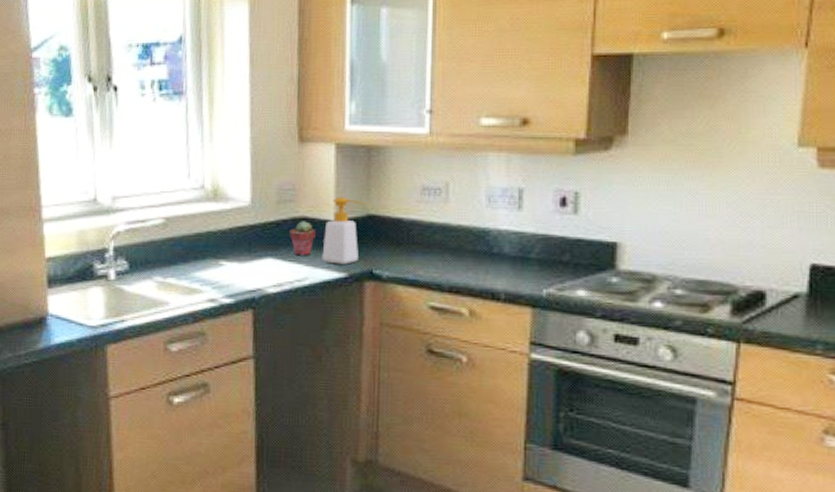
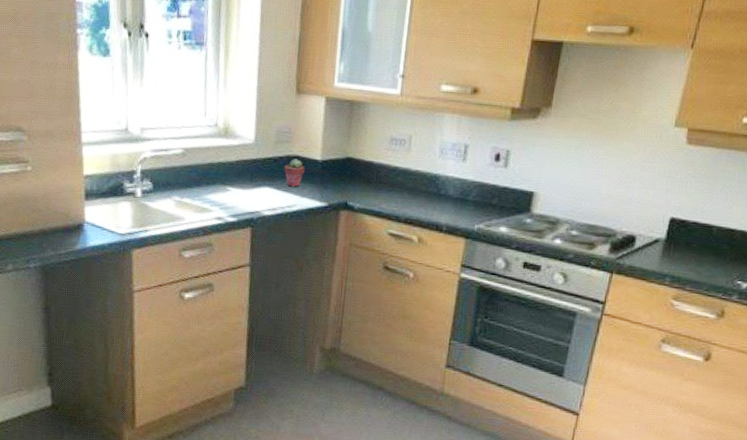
soap bottle: present [322,196,364,265] -> none [308,141,345,196]

